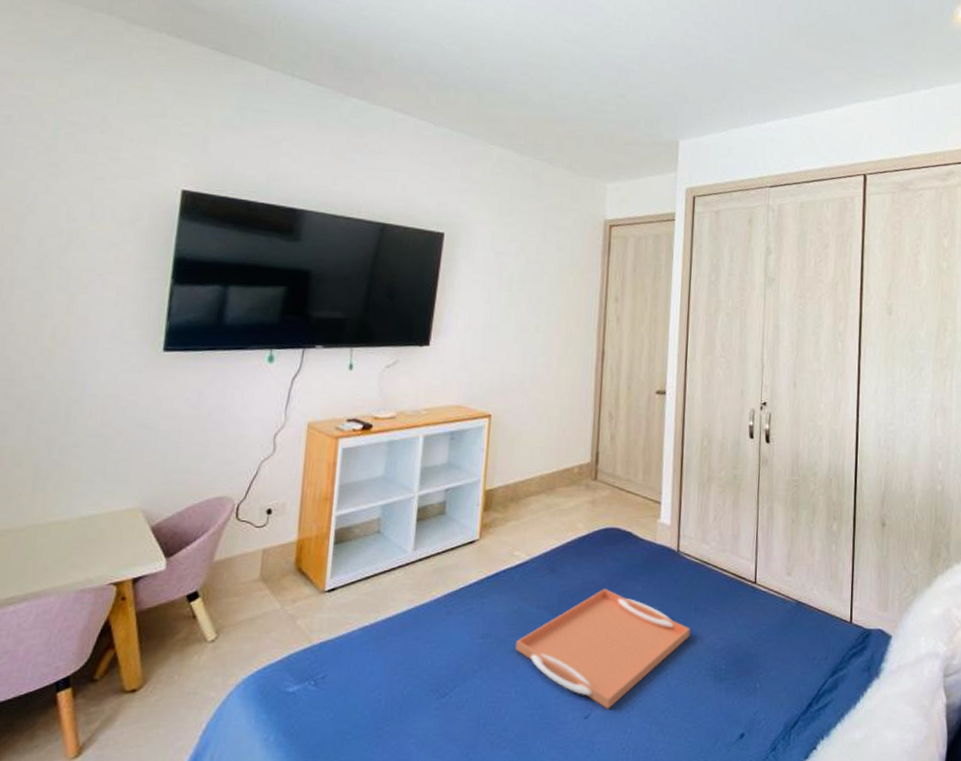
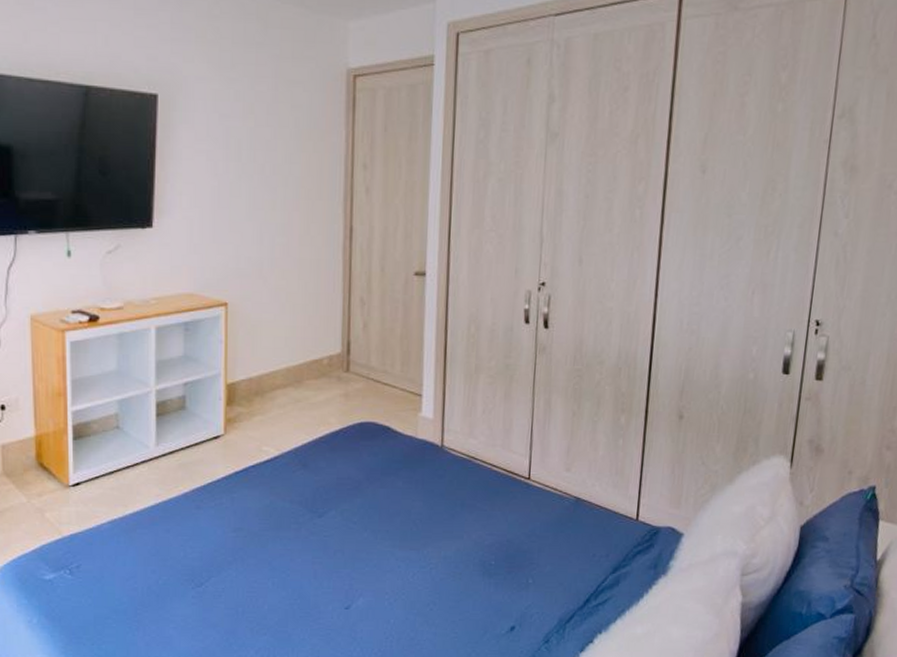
serving tray: present [515,588,691,710] -> none [270,483,457,601]

